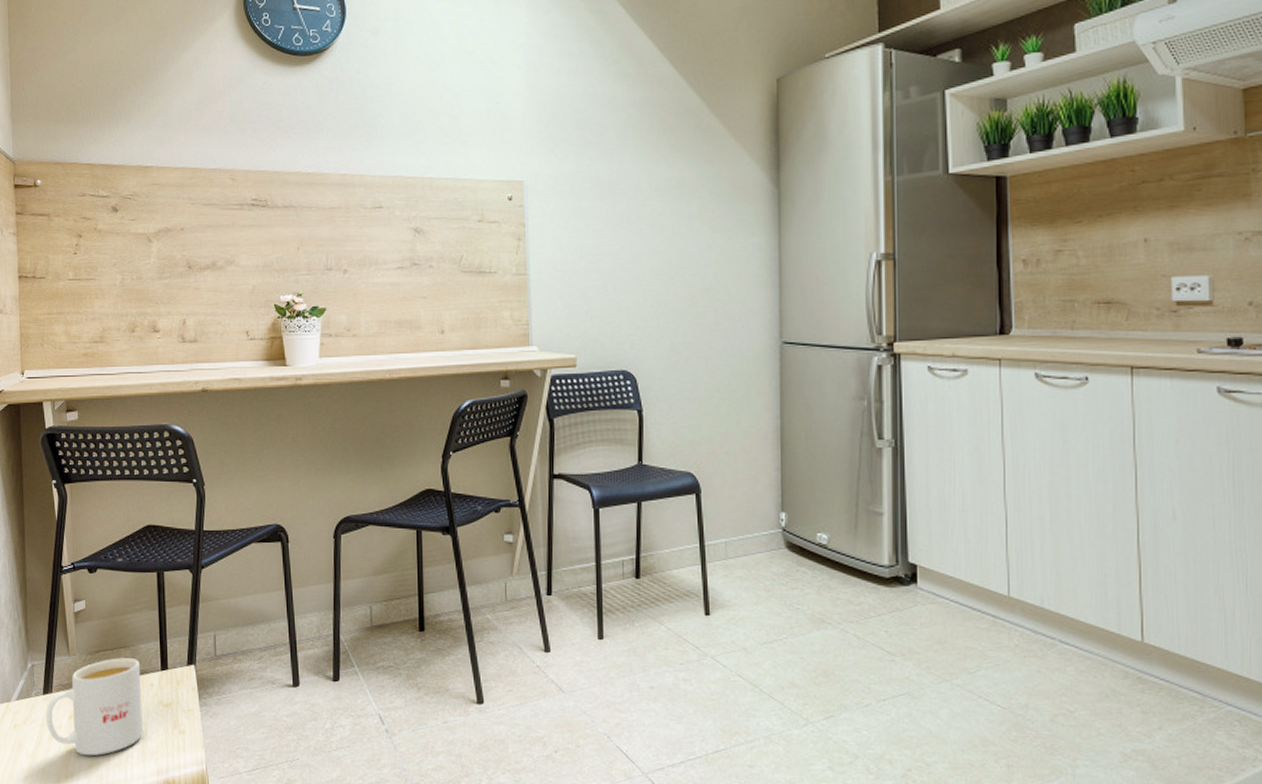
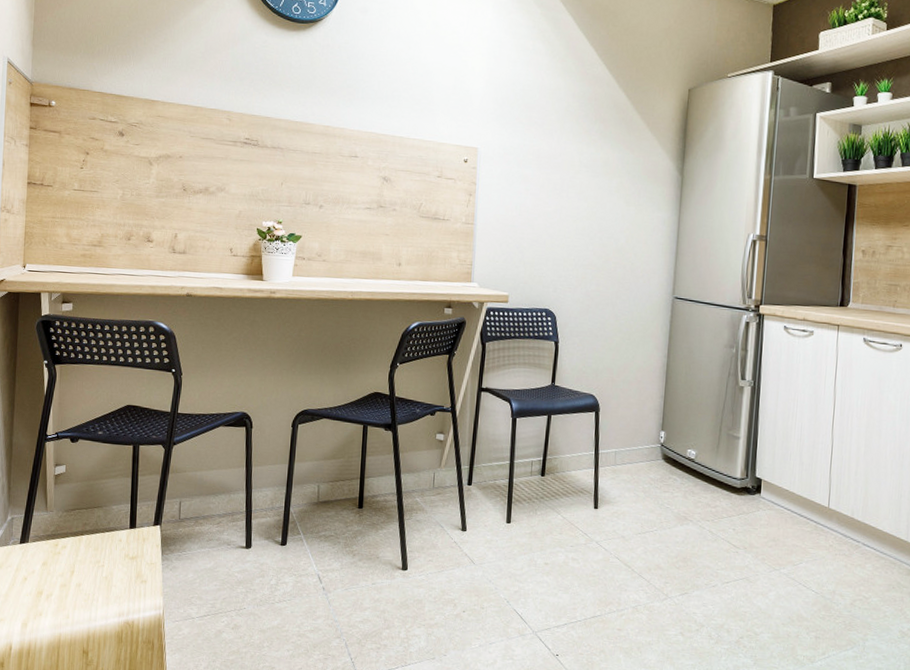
mug: present [46,658,143,756] -> none [21,516,111,598]

